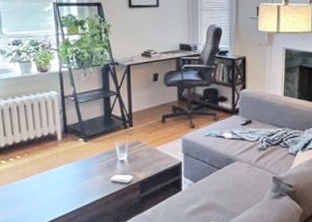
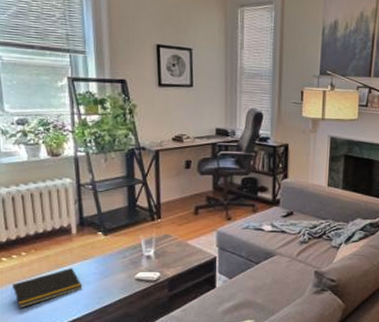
notepad: none [9,170,67,205] -> present [11,267,83,308]

